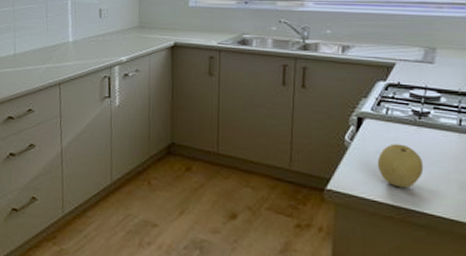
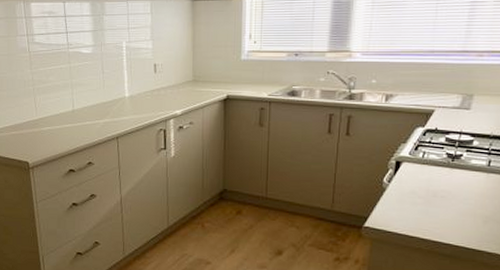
fruit: present [377,143,424,189] -> none [411,184,453,224]

